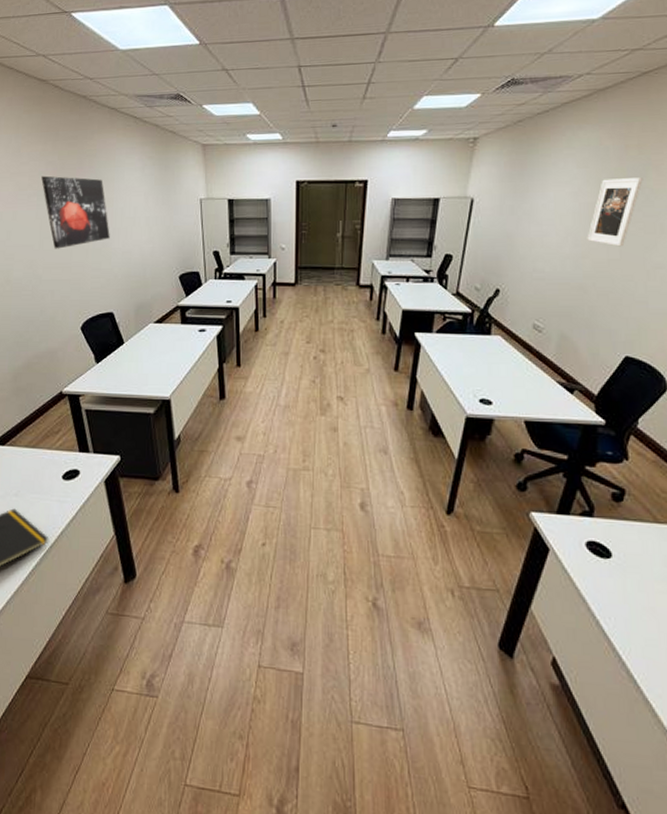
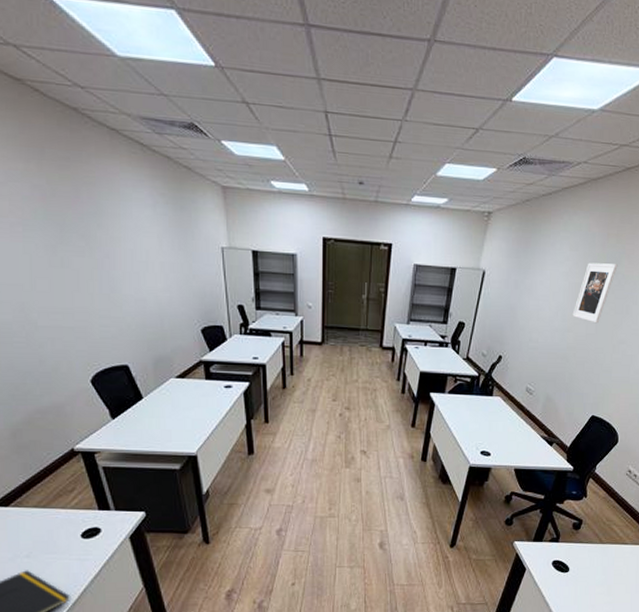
wall art: present [41,175,110,249] -> none [26,201,119,291]

